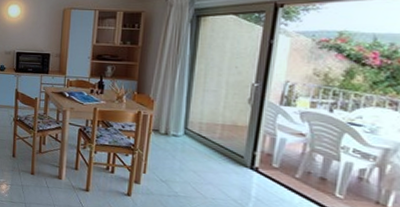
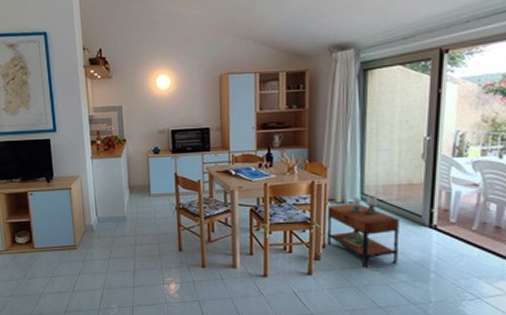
side table: none [148,131,220,198] -> present [327,196,399,267]

